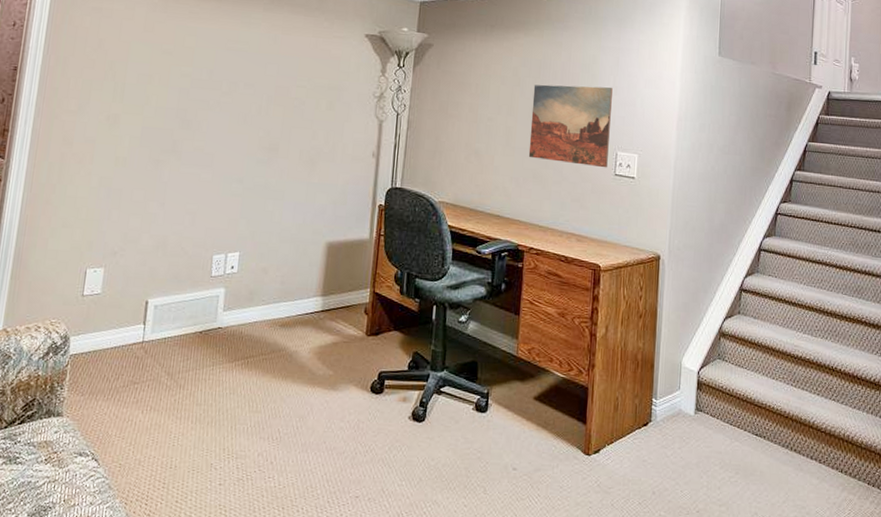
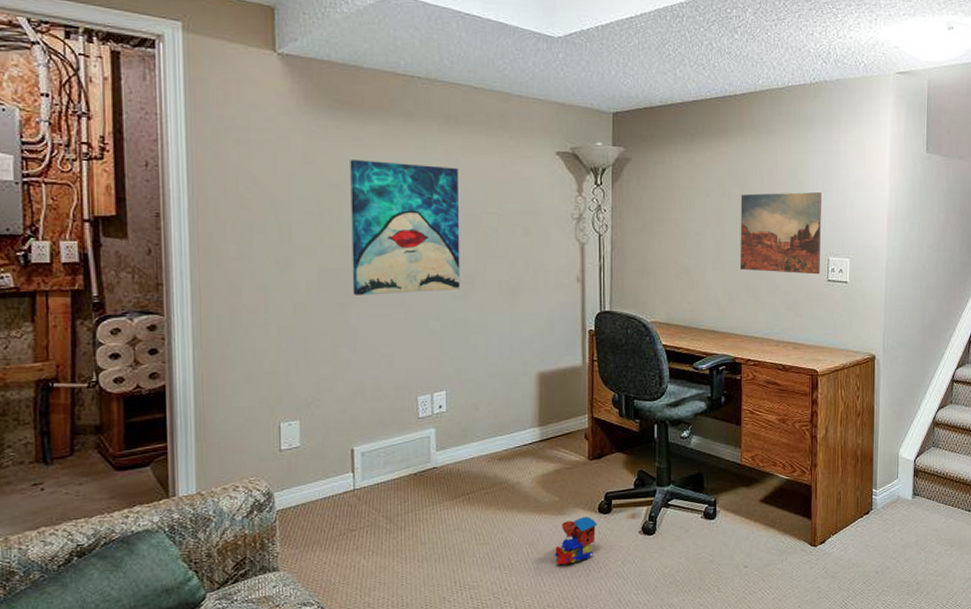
wall art: none [168,31,276,156] -> present [350,160,461,295]
toy train: none [322,394,368,444] -> present [554,516,597,565]

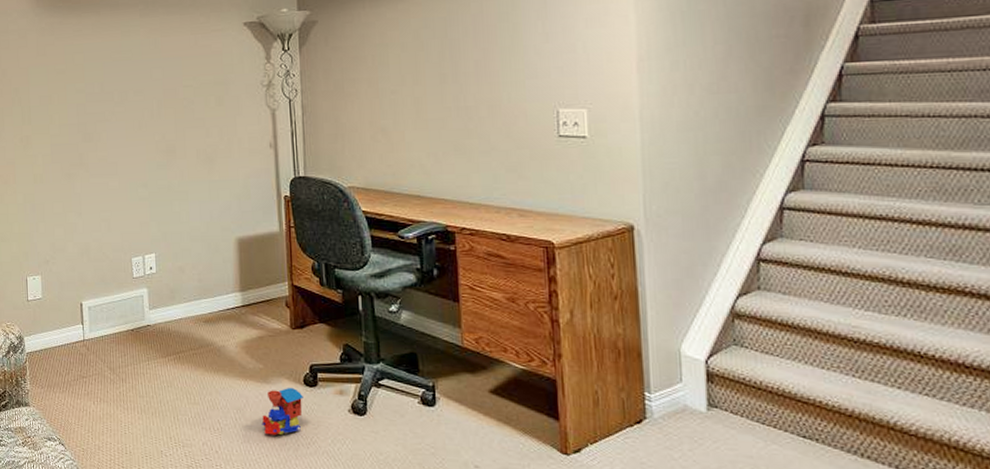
wall art: present [350,160,461,295] -> none [71,47,164,167]
wall art: present [739,192,821,275] -> none [441,35,547,130]

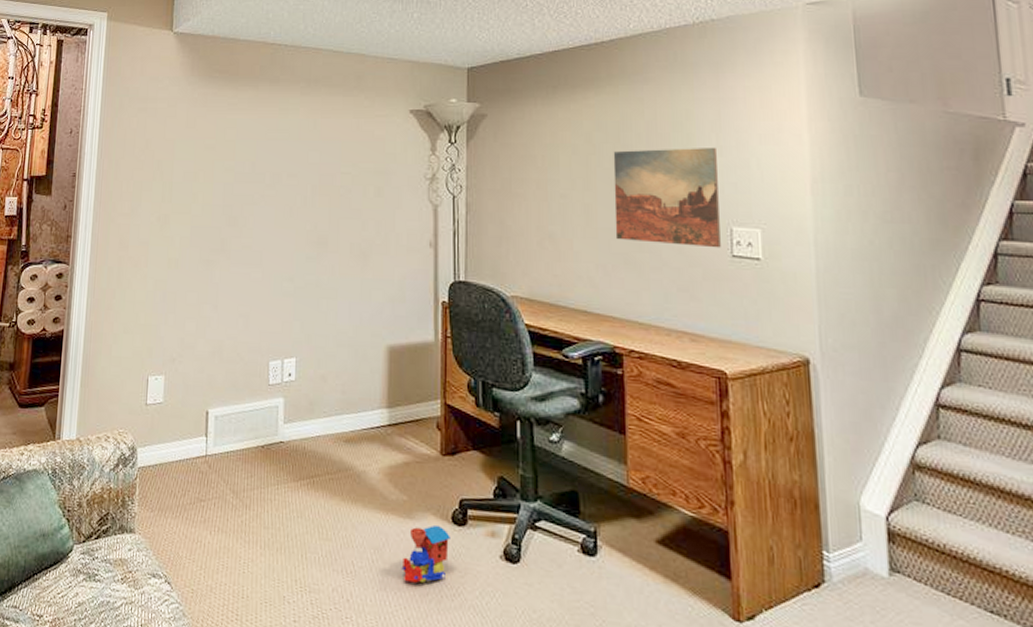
wall art: none [441,35,547,130] -> present [613,148,721,248]

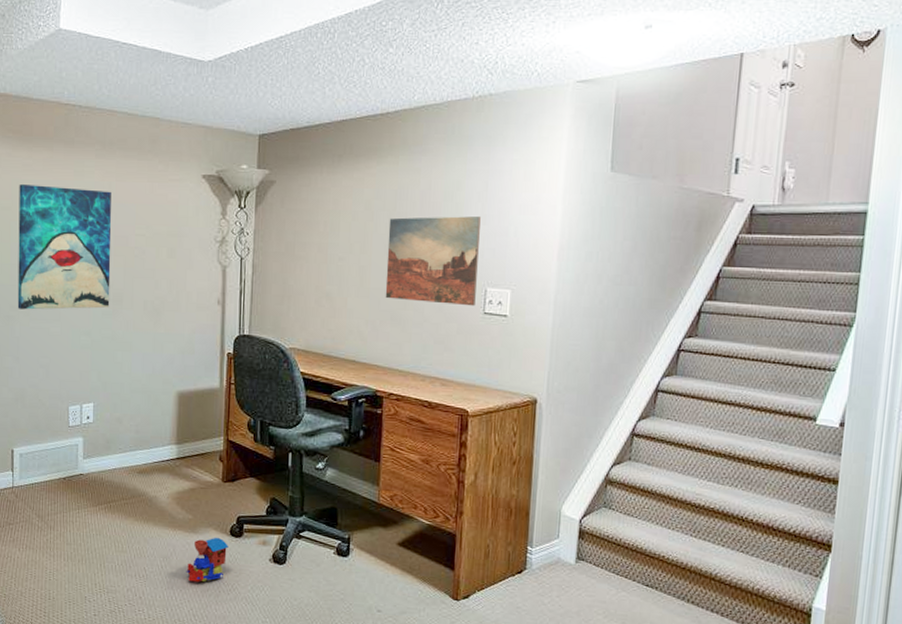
wall art: none [218,123,316,254] -> present [17,184,112,310]

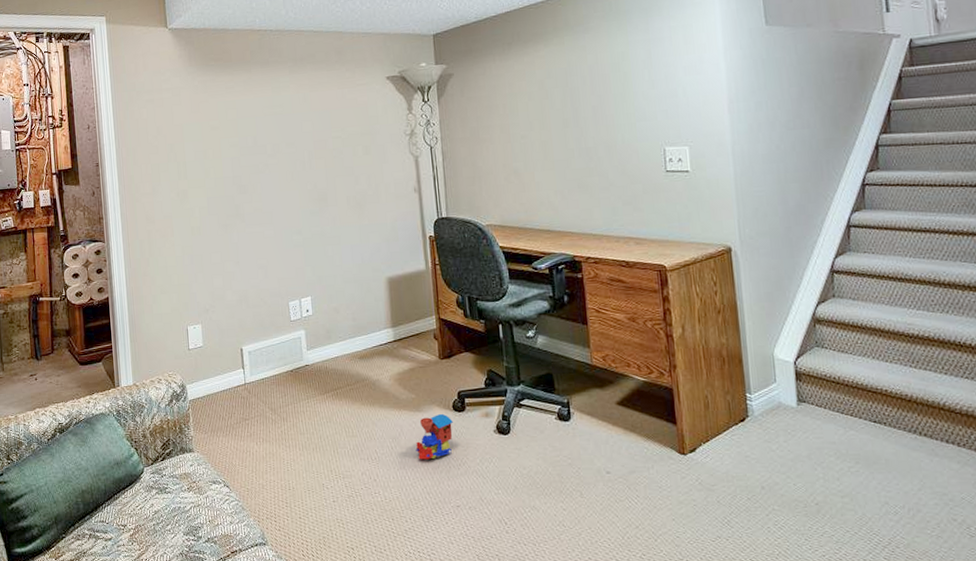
wall art: present [17,184,112,310] -> none [224,101,316,218]
wall art: present [385,216,481,307] -> none [563,82,656,169]

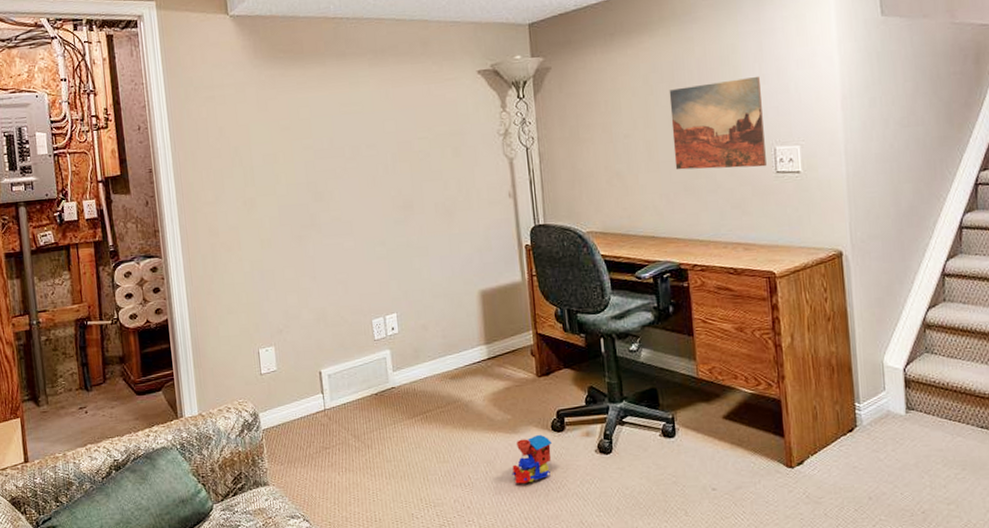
wall art: none [563,82,656,169] -> present [669,77,767,170]

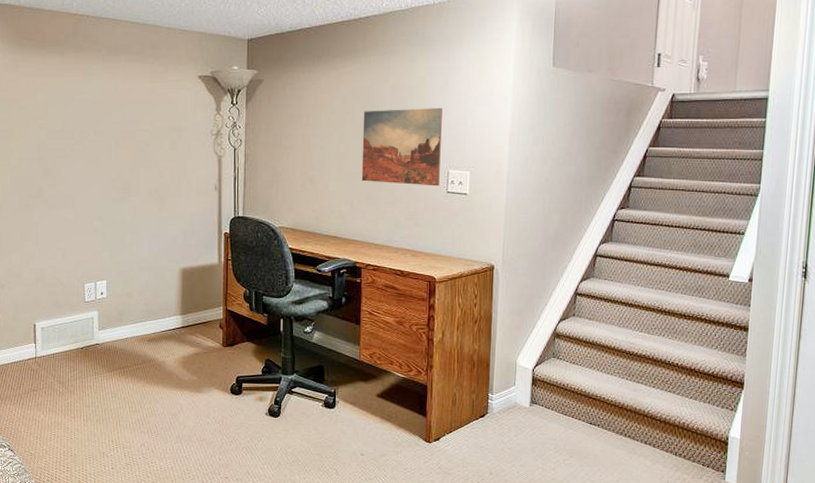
toy train: present [512,434,552,484] -> none [192,395,229,436]

